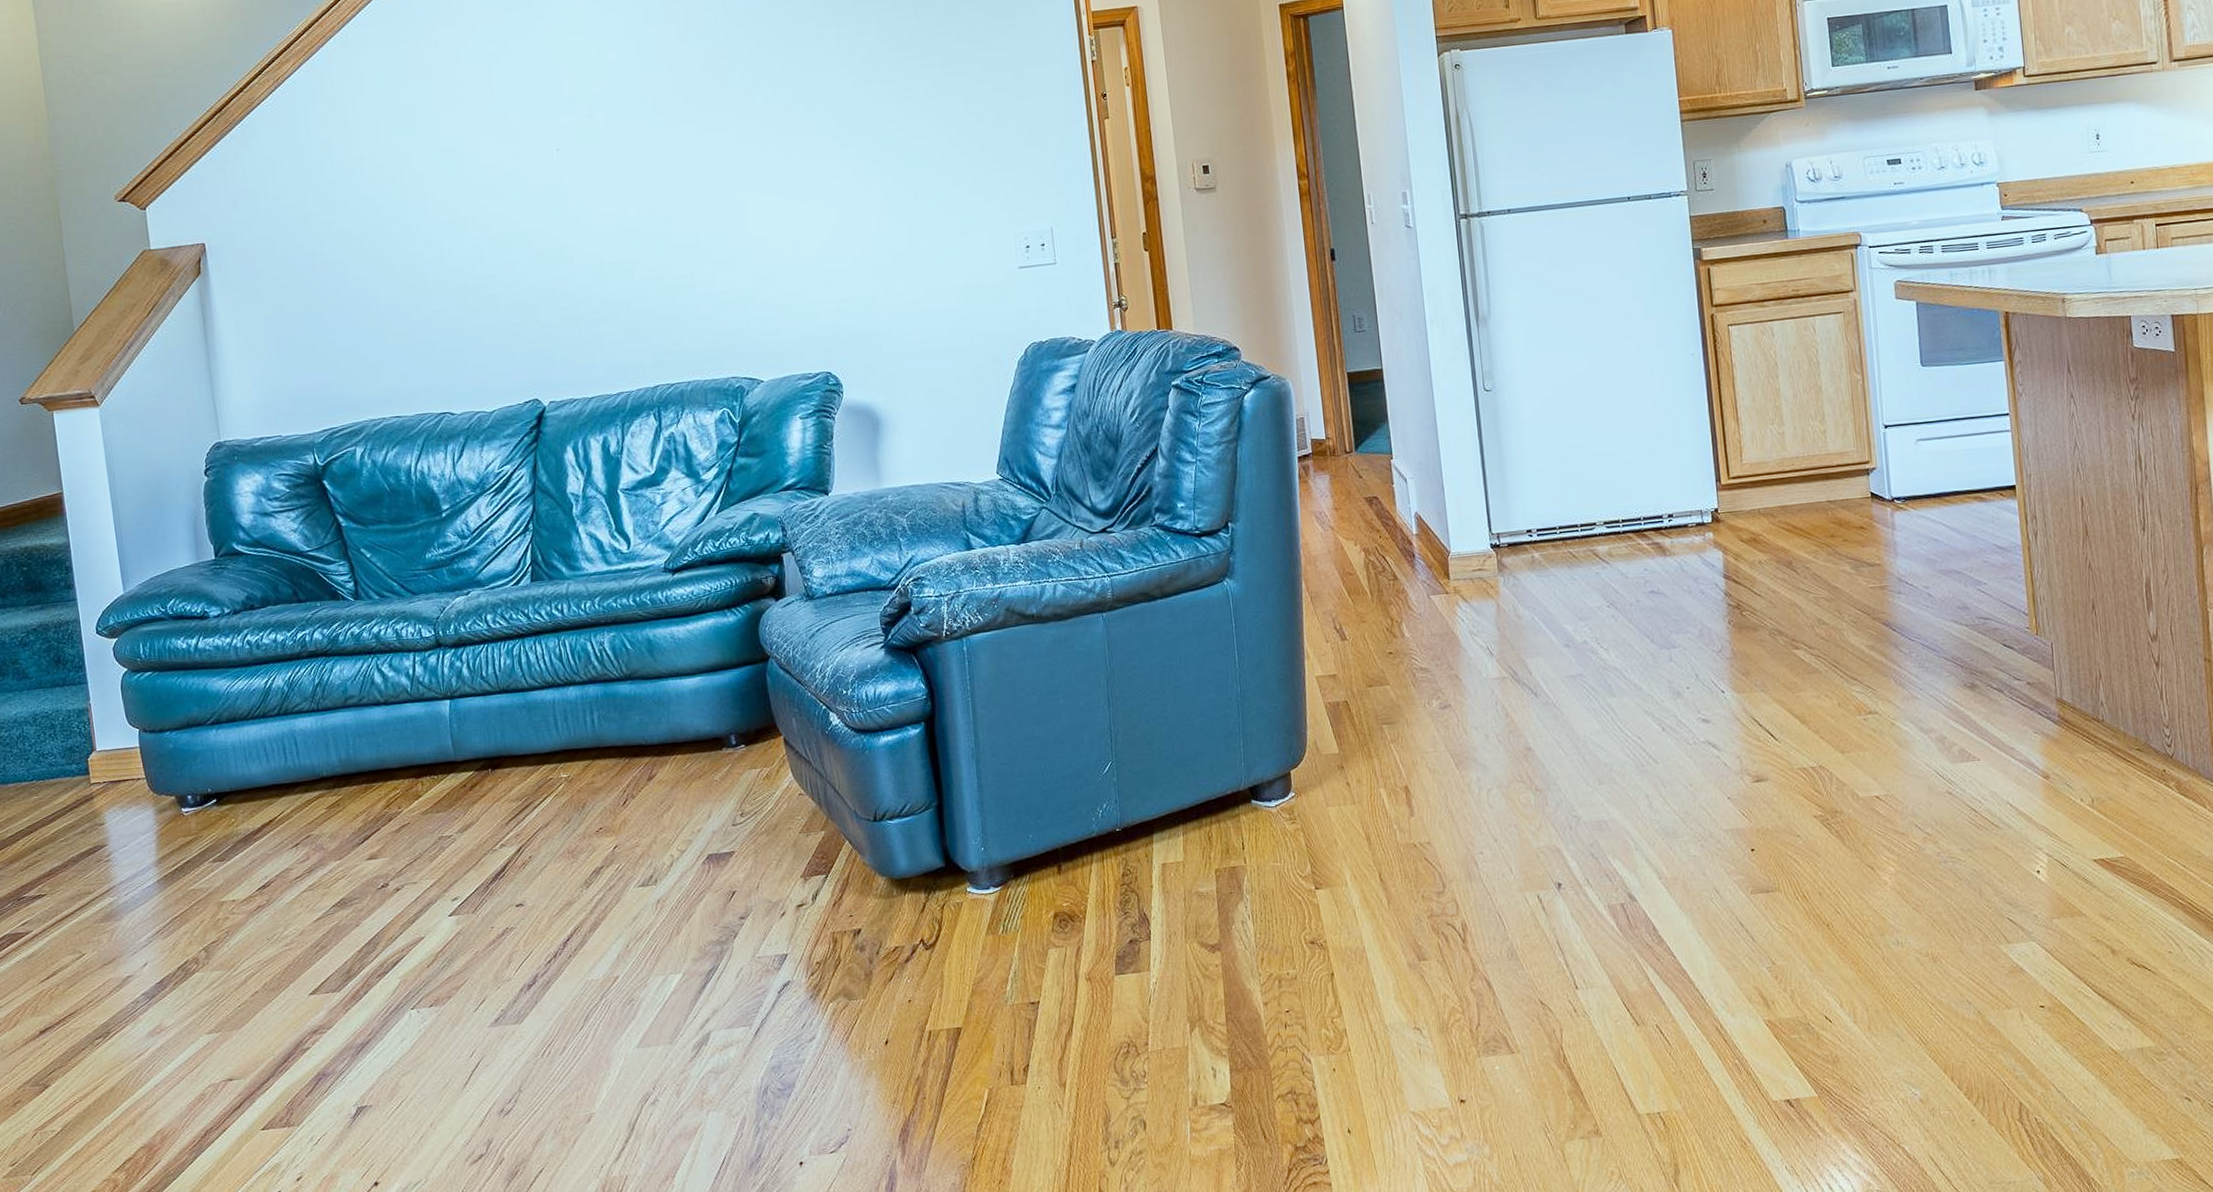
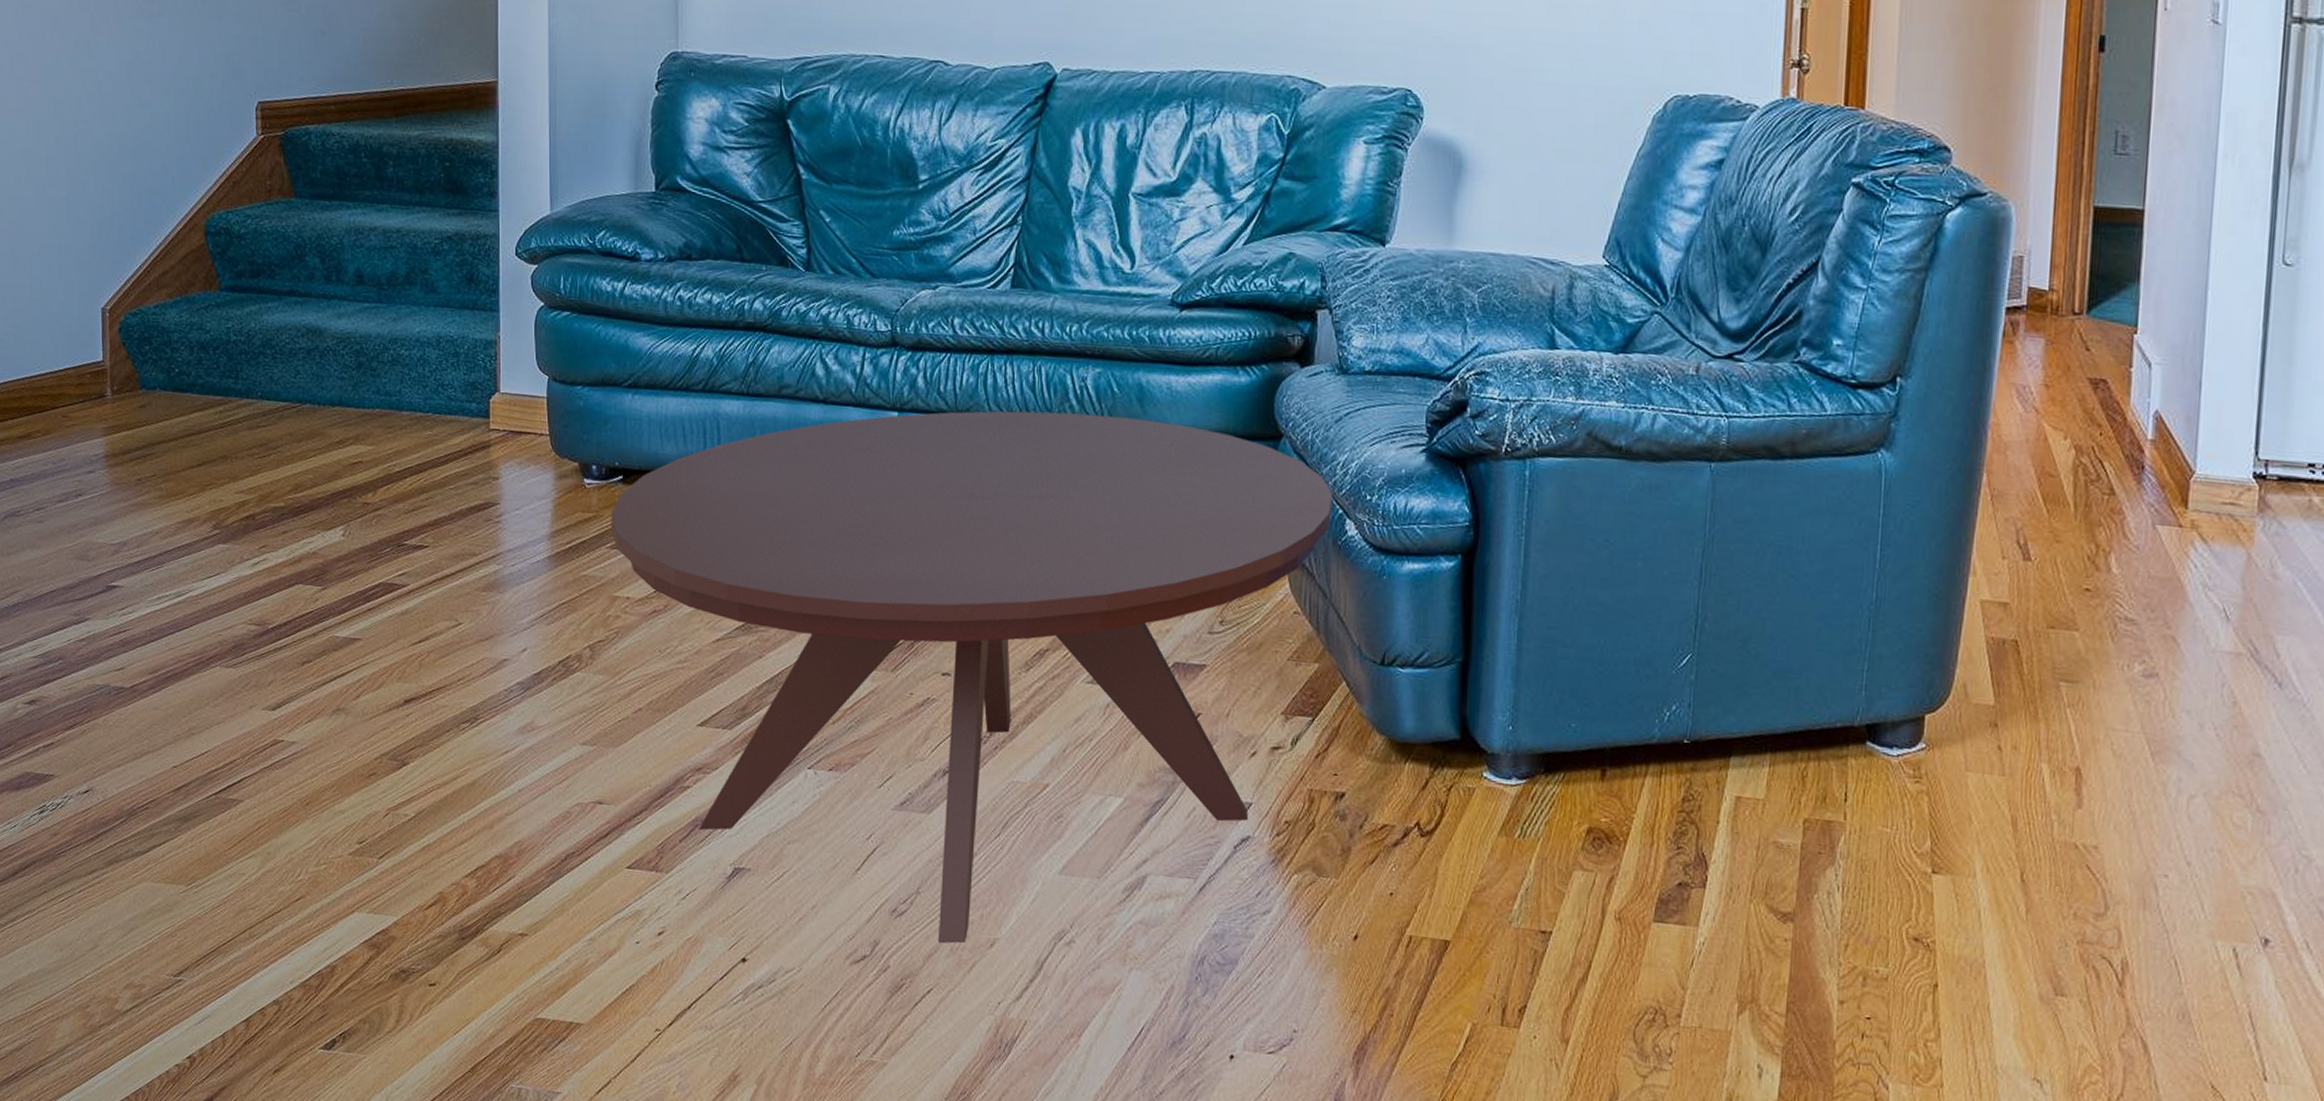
coffee table: none [209,664,818,1129] -> present [611,410,1333,944]

